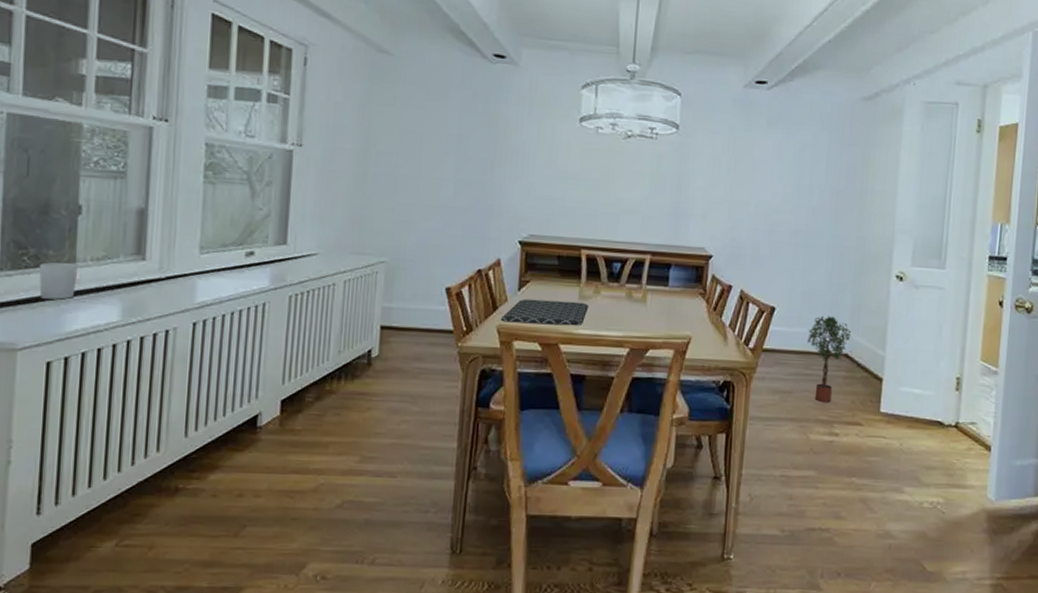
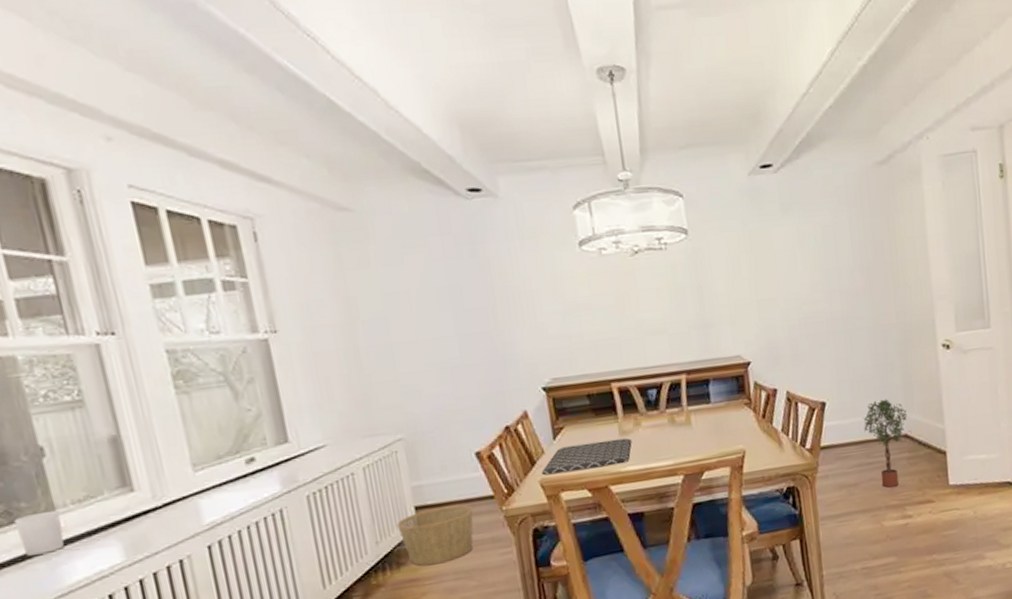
basket: none [361,331,432,384] -> present [397,504,474,567]

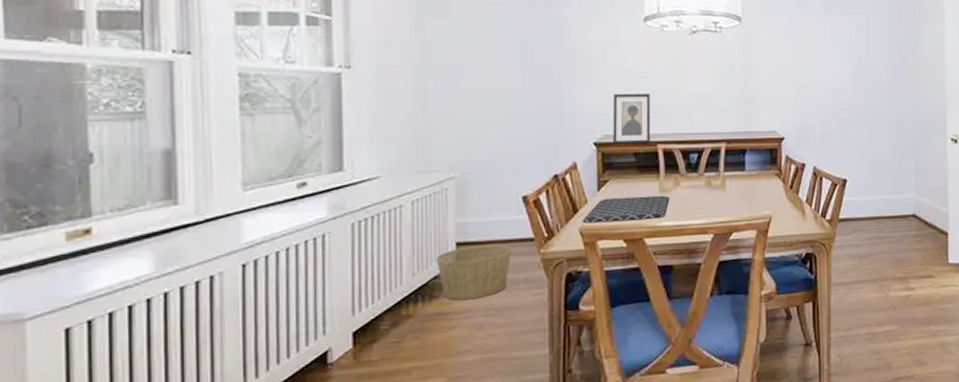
candle holder: present [14,510,65,557] -> none [45,216,96,261]
picture frame: none [556,328,604,387] -> present [612,94,651,144]
potted tree: present [863,399,908,488] -> none [878,181,917,261]

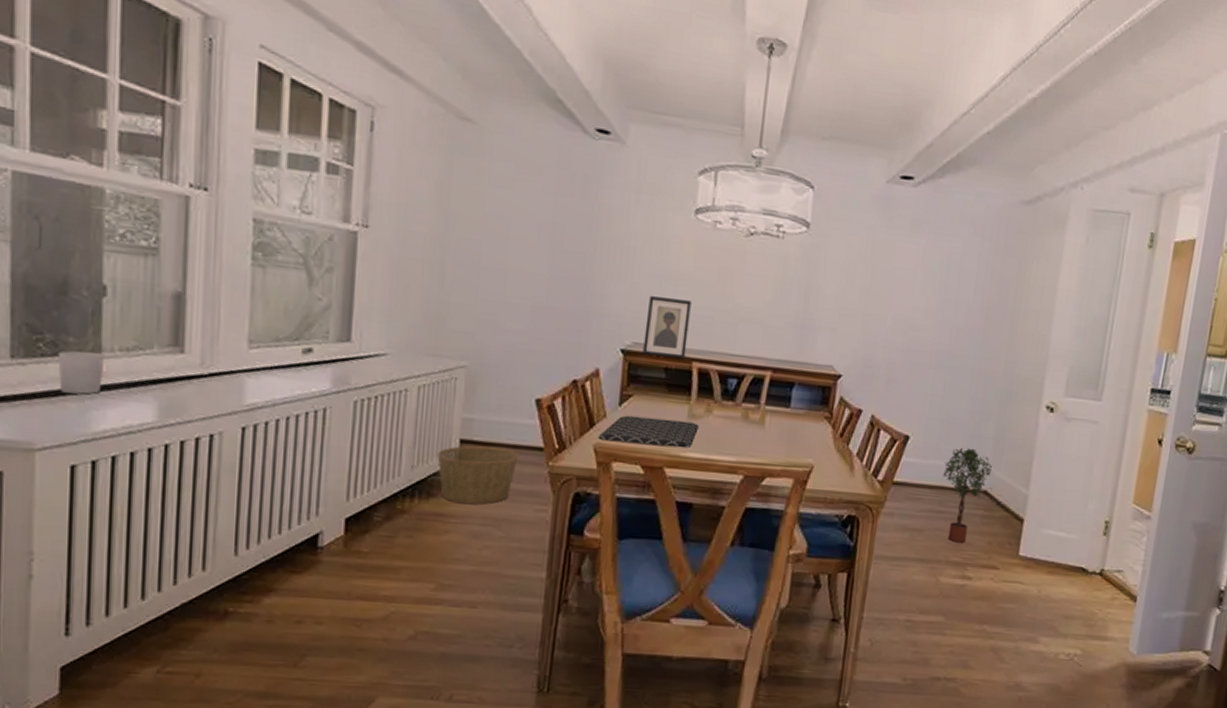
candle holder: none [45,216,96,261] -> present [57,351,105,395]
potted tree: none [878,181,917,261] -> present [943,447,993,543]

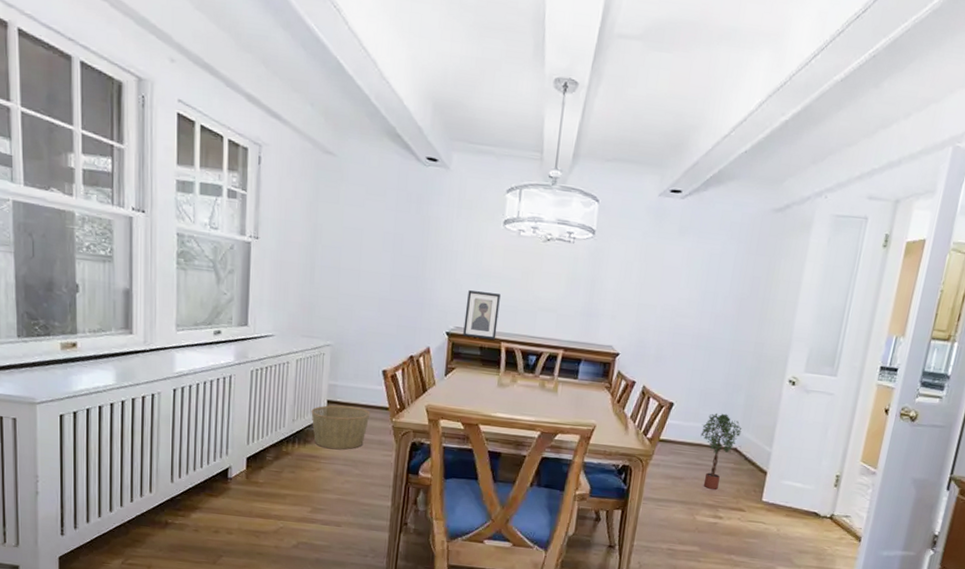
candle holder: present [57,351,105,395] -> none [48,332,80,364]
placemat: present [598,415,699,449] -> none [429,383,506,410]

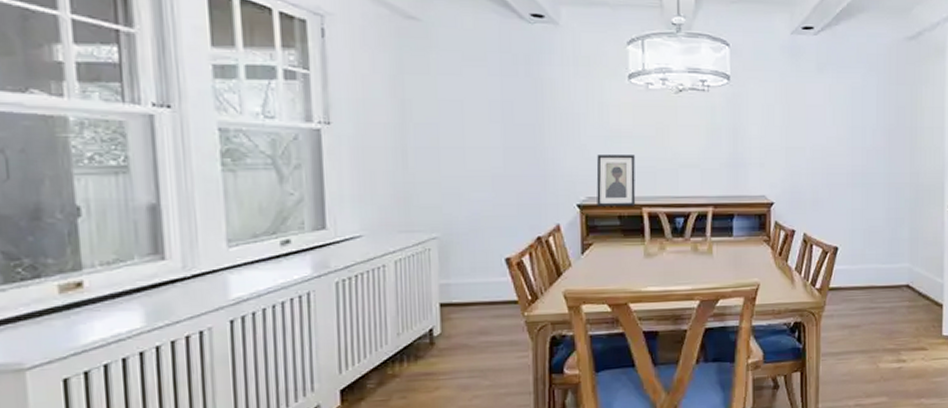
basket: present [311,405,371,450] -> none [420,306,496,362]
potted tree: present [700,413,742,490] -> none [871,250,911,332]

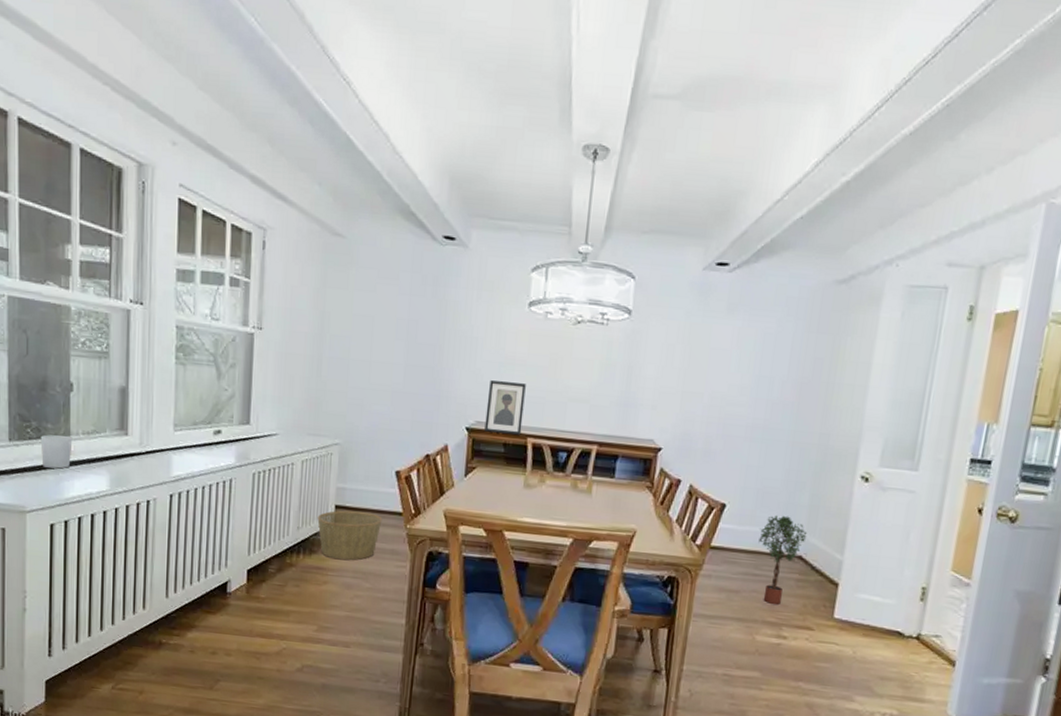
candle holder: none [38,269,87,313] -> present [40,434,73,469]
basket: none [420,306,496,362] -> present [317,510,383,561]
potted tree: none [871,250,911,332] -> present [758,515,807,605]

